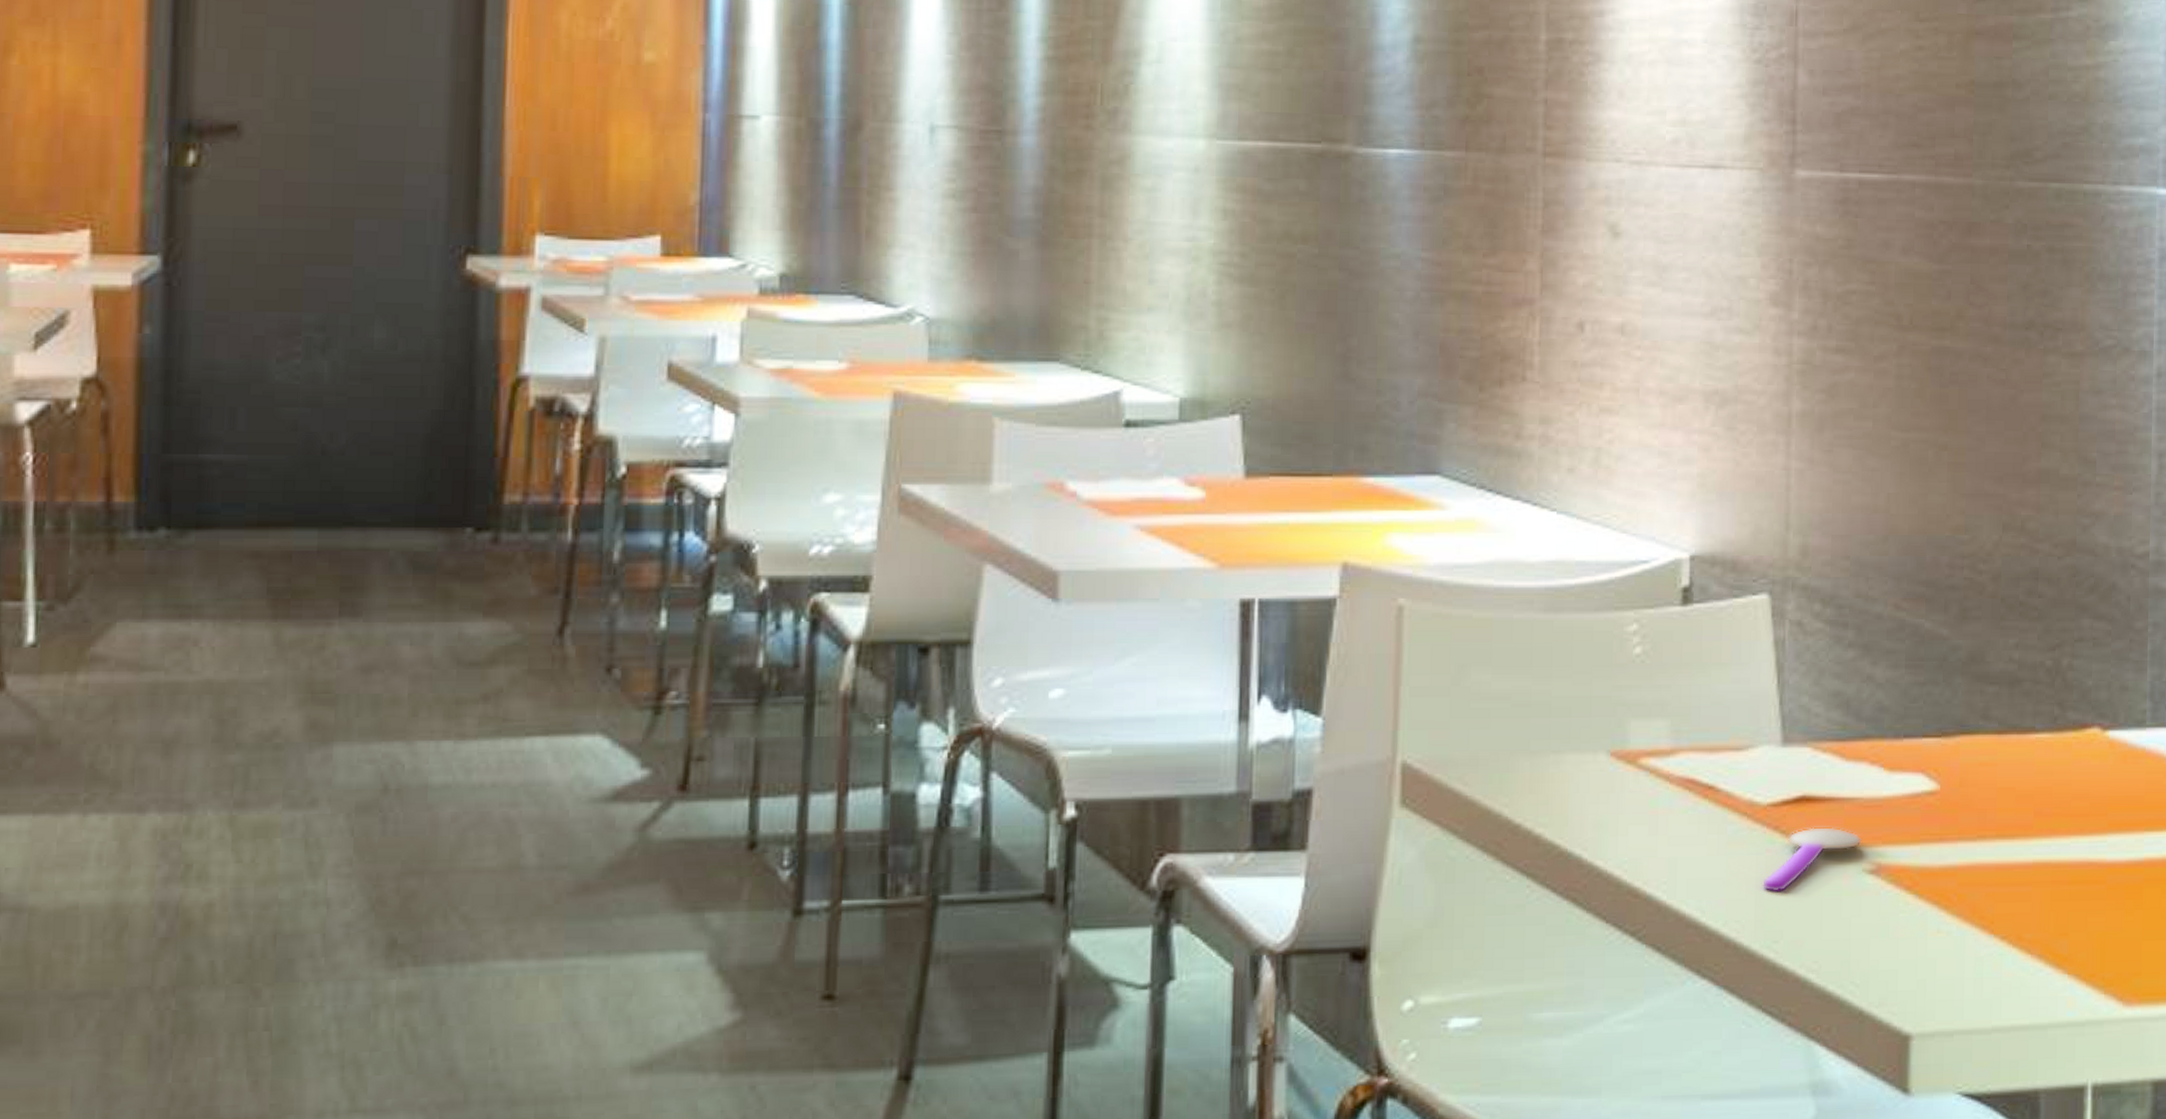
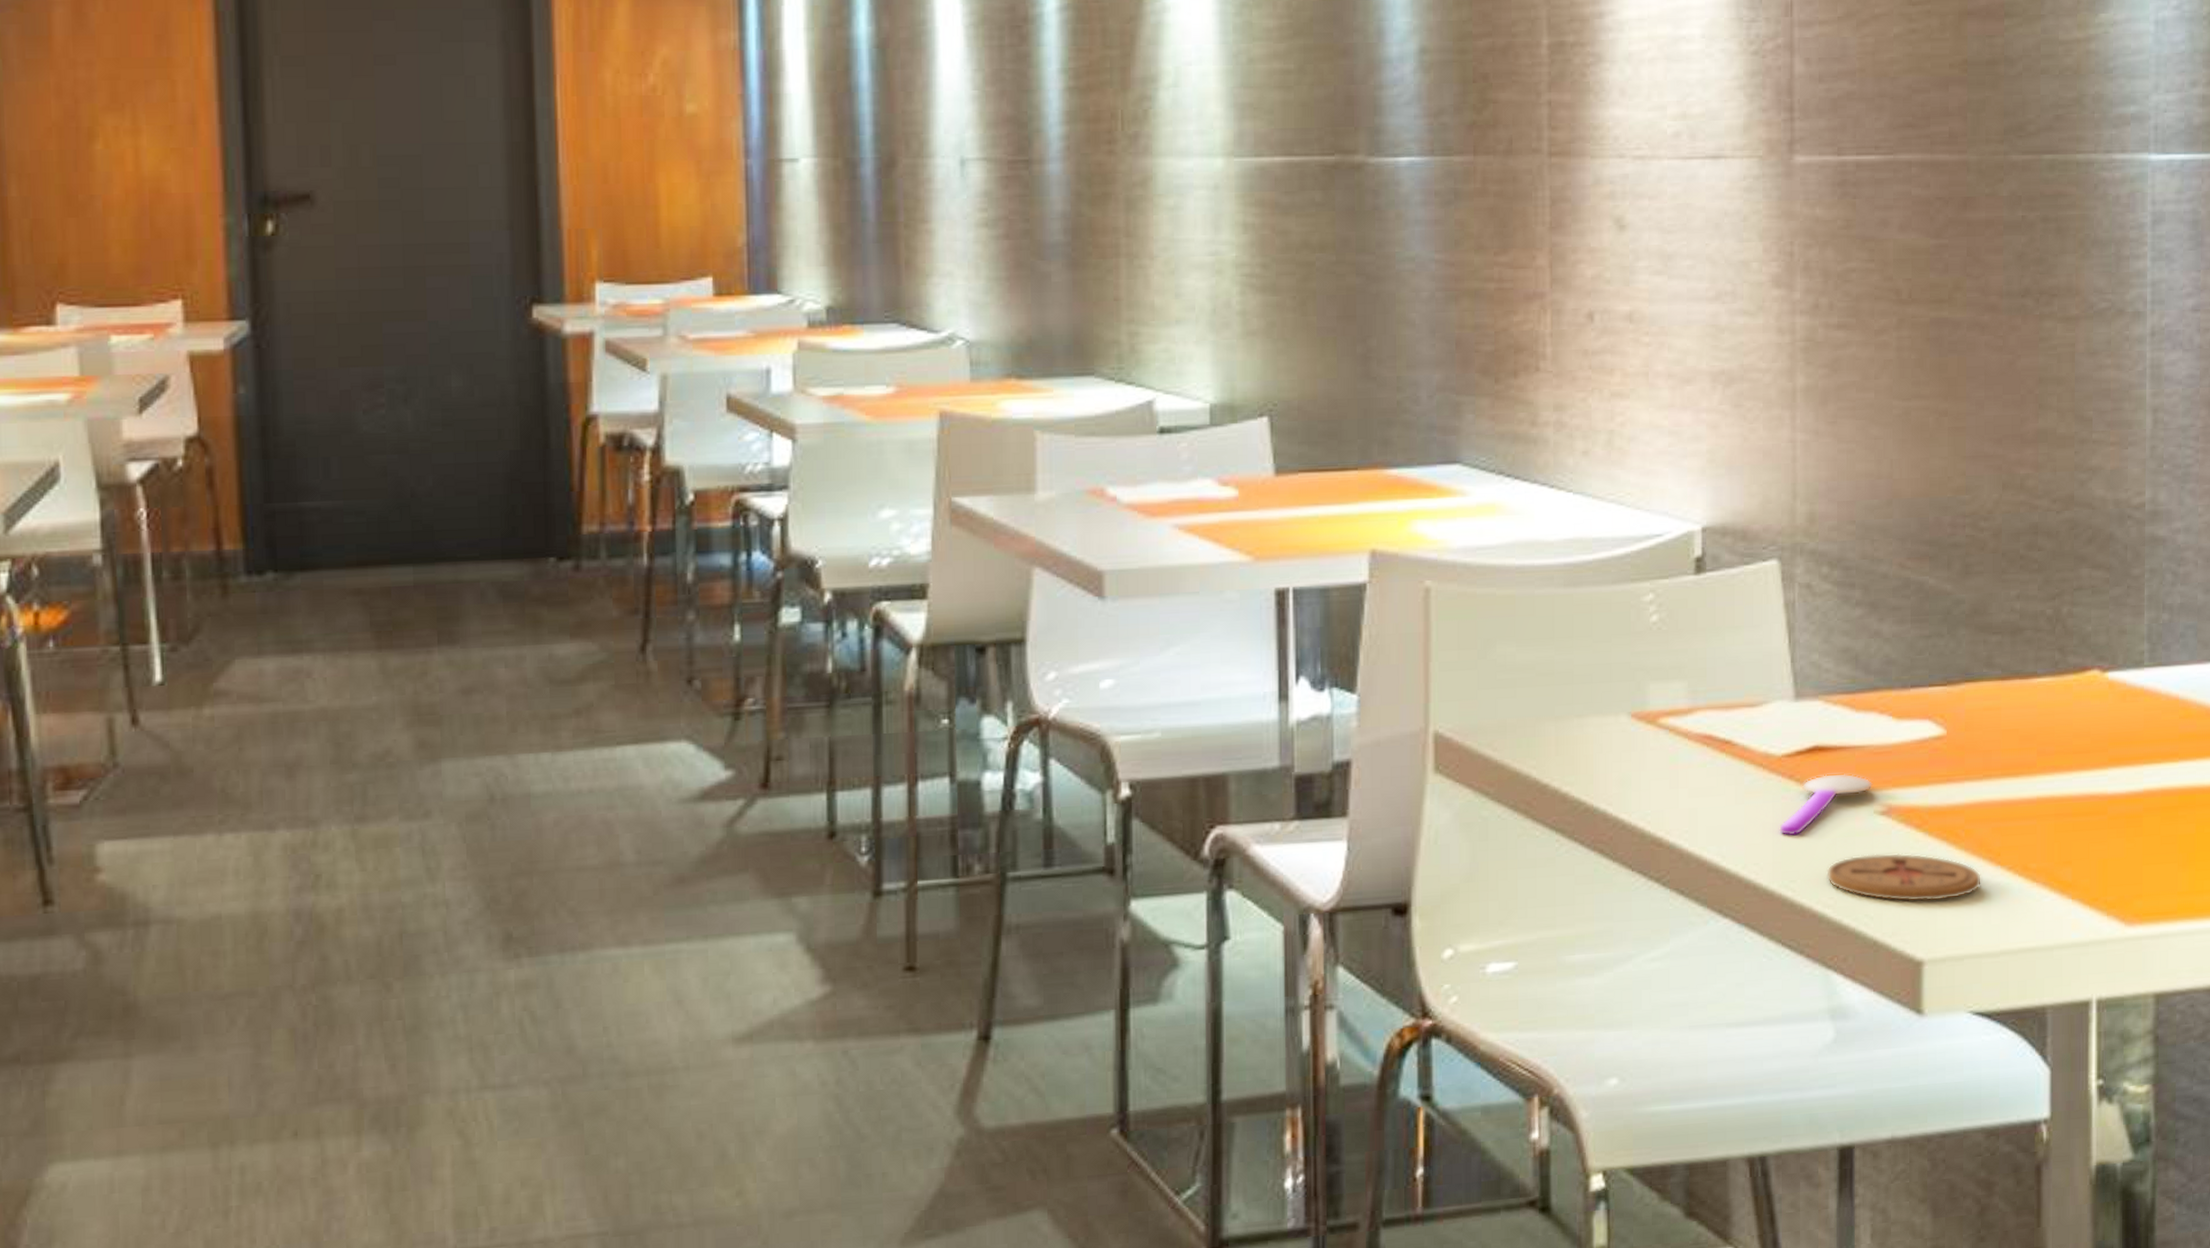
coaster: none [1811,915,1975,970] -> present [1826,852,1982,902]

